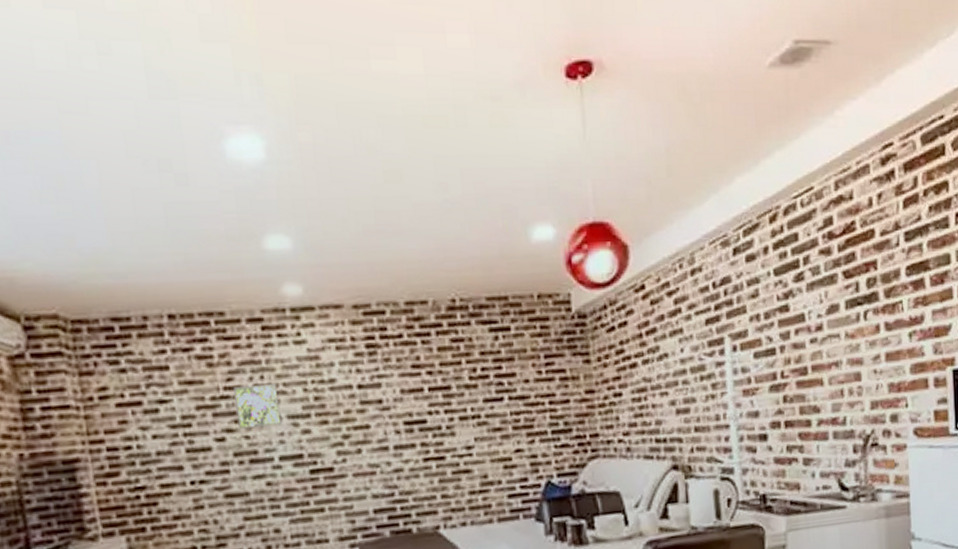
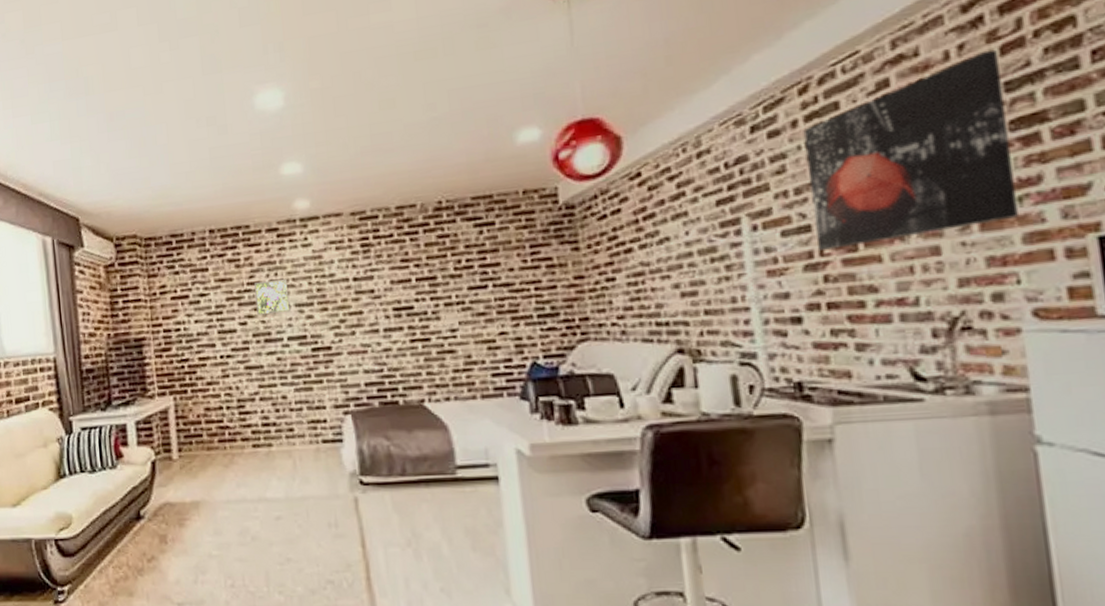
wall art: none [772,202,909,373] -> present [803,49,1018,251]

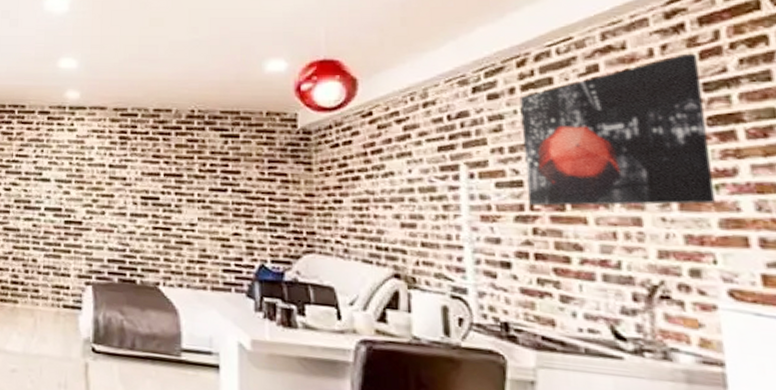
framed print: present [254,278,291,316] -> none [21,155,52,186]

